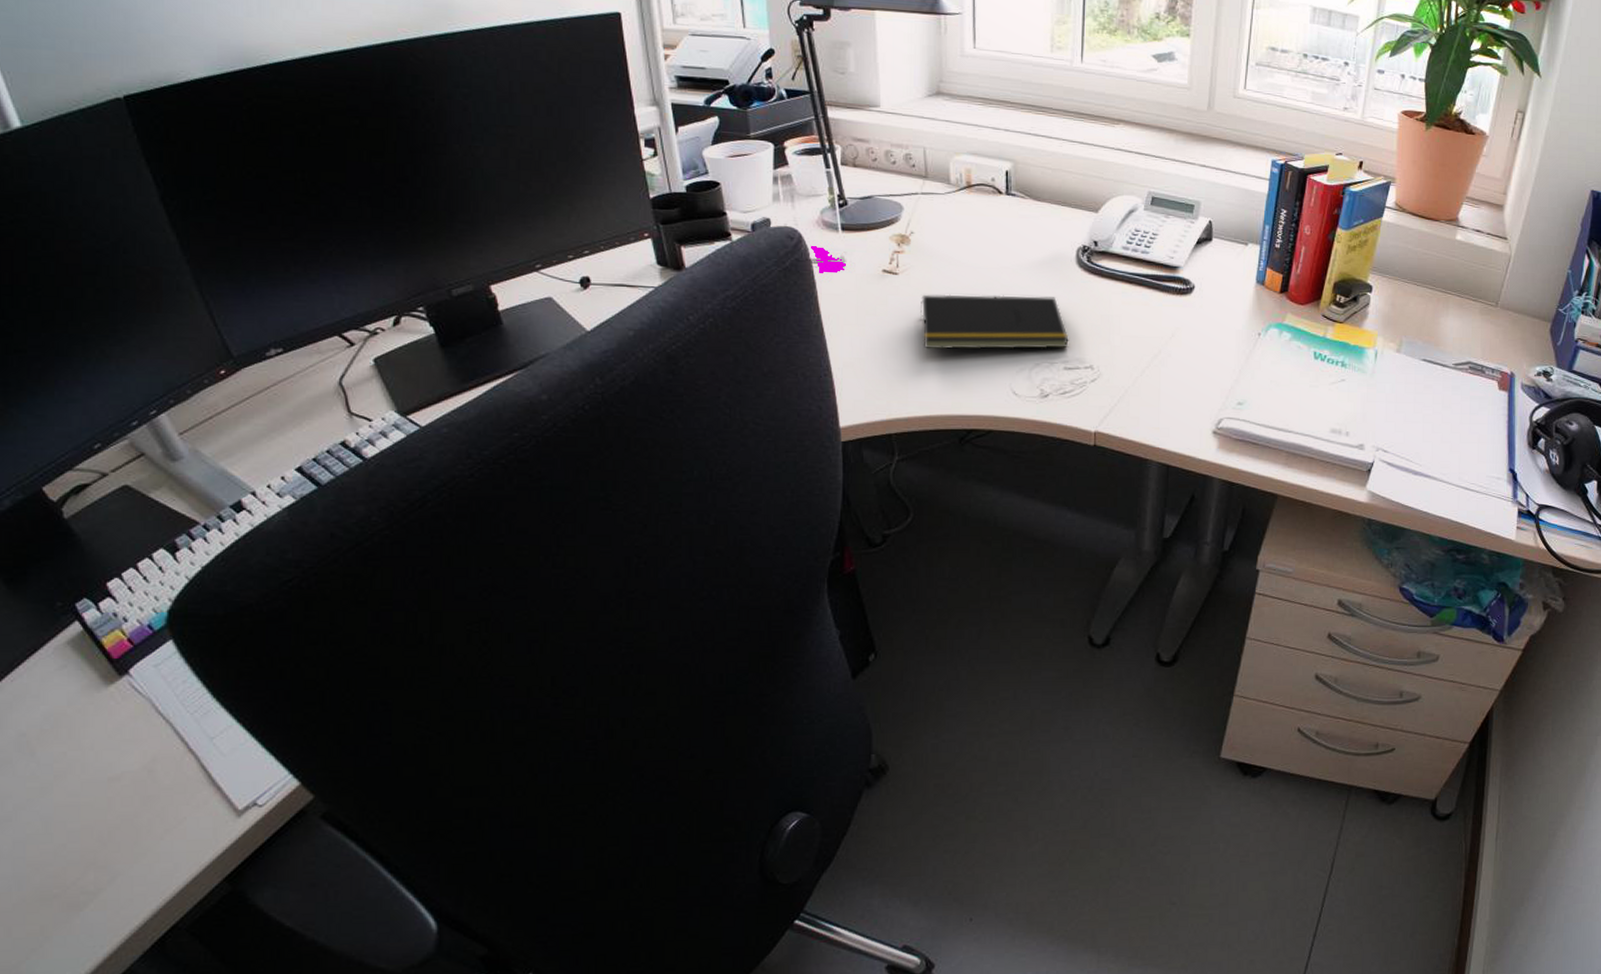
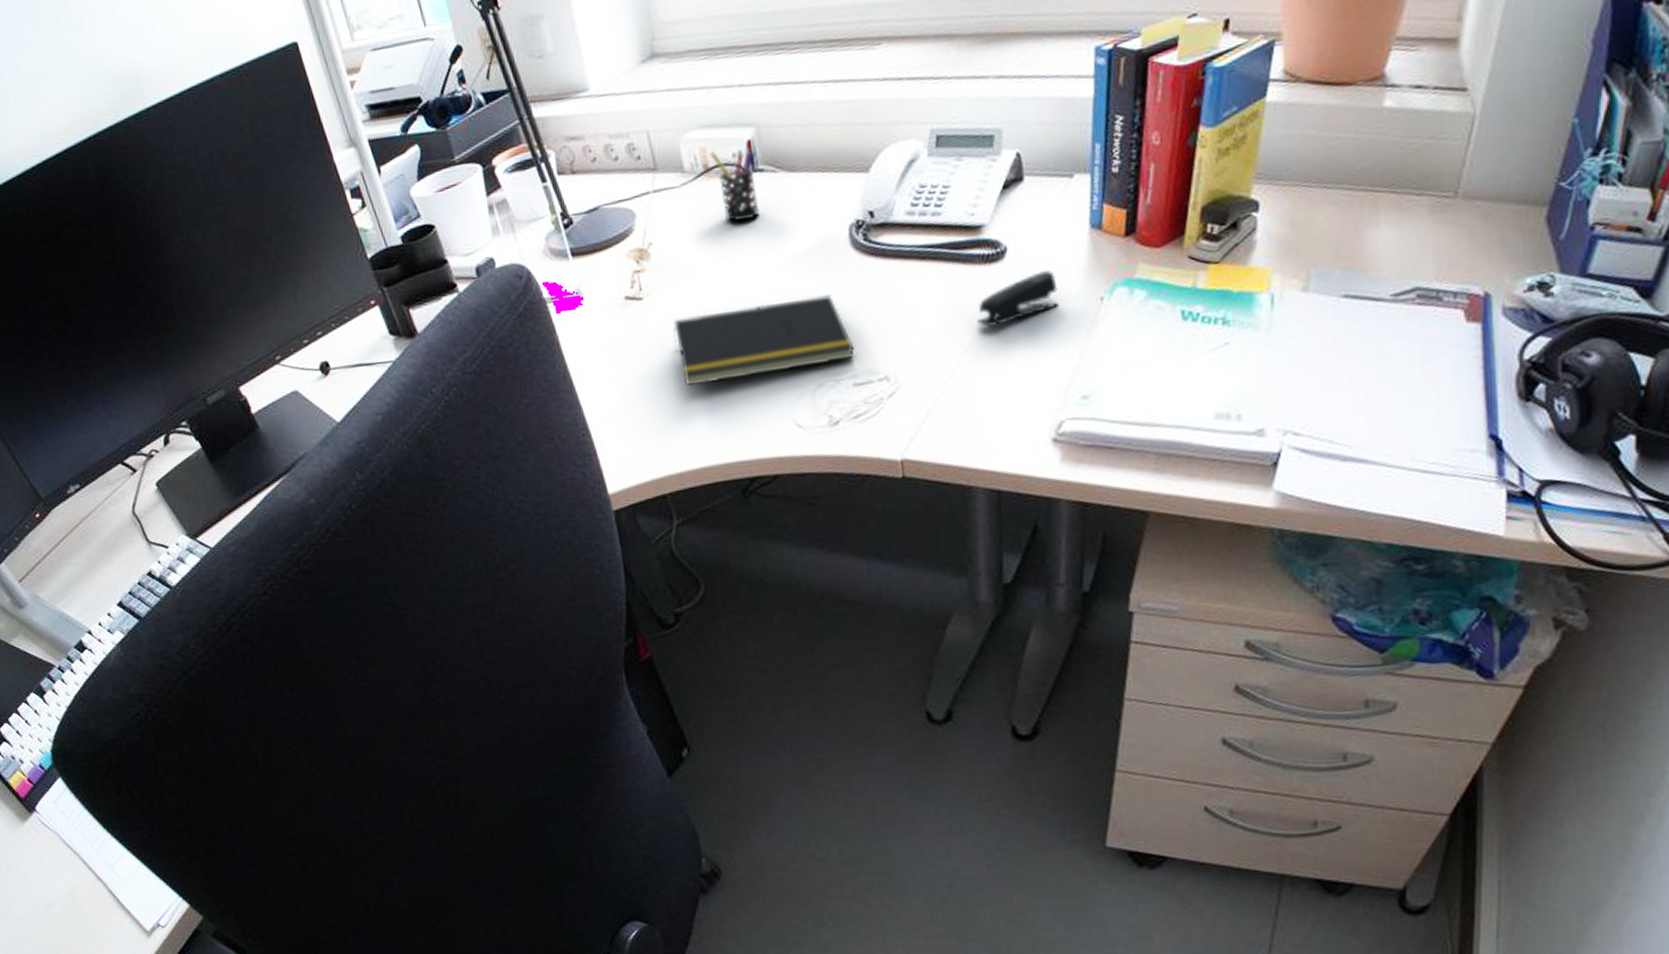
pen holder: none [973,171,1010,229] -> present [709,140,759,222]
stapler: none [1165,307,1228,342] -> present [976,270,1059,328]

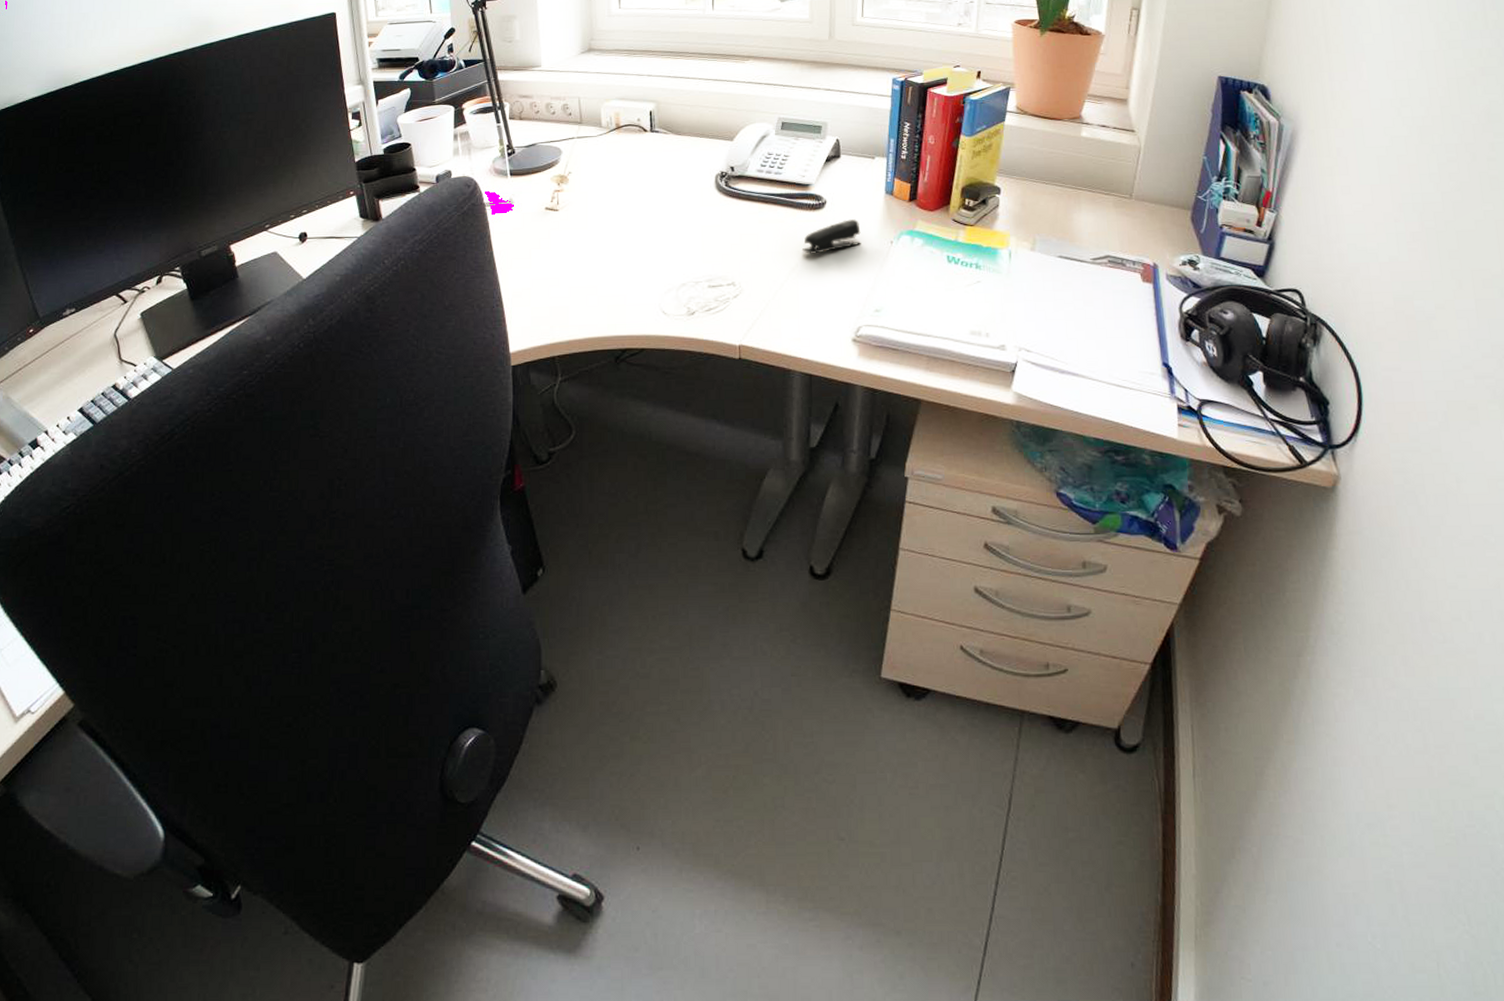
notepad: present [673,295,856,387] -> none [578,221,712,277]
pen holder: present [709,140,759,222] -> none [621,111,654,163]

